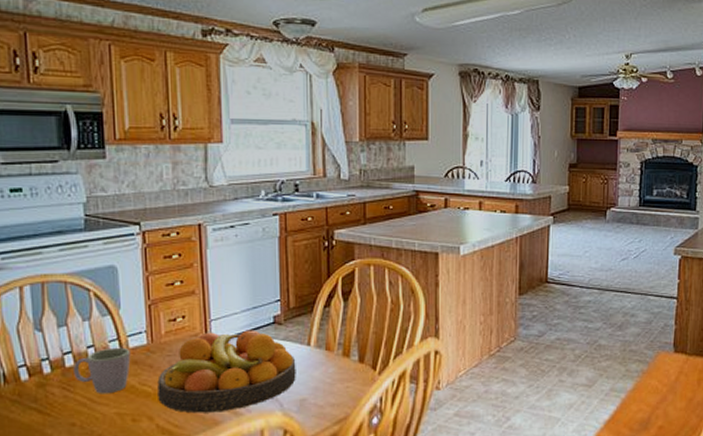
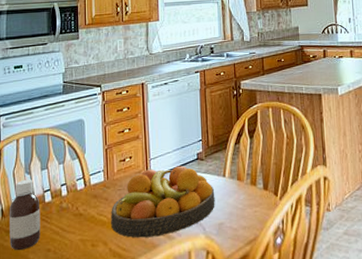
bottle: none [15,337,61,424] -> present [9,179,40,251]
mug: present [74,347,131,394] -> none [51,184,92,224]

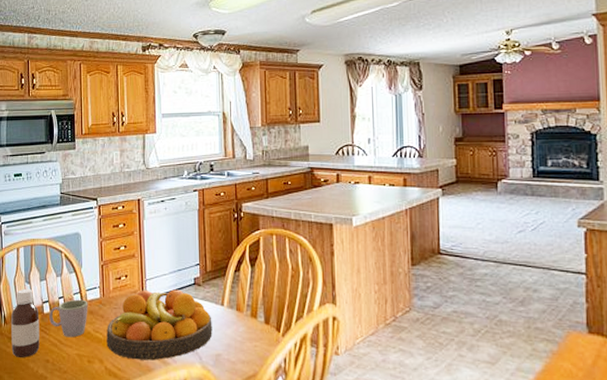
mug: none [51,184,92,224] -> present [49,299,88,338]

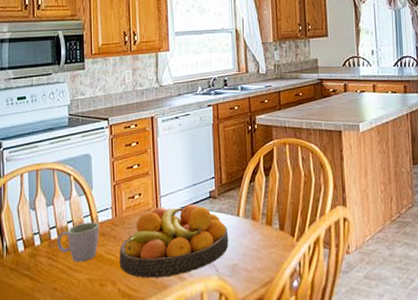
bottle: present [11,288,40,358] -> none [14,215,46,289]

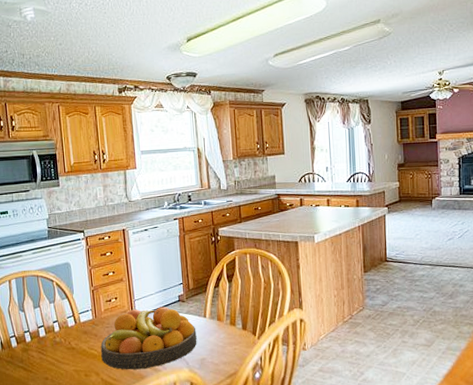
mug: present [57,222,100,263] -> none [45,322,82,356]

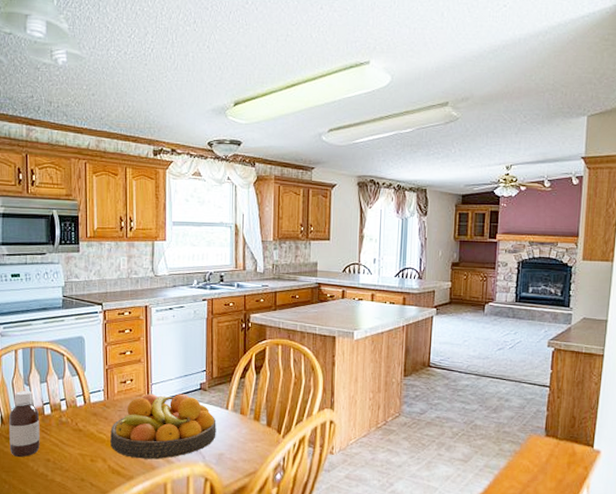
bottle: none [8,316,38,378] -> present [9,390,40,458]

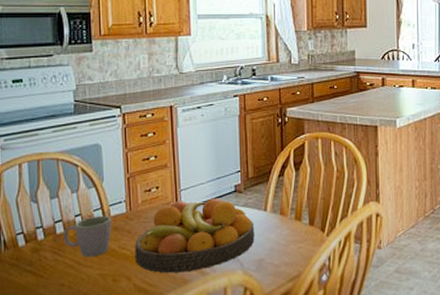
bottle: present [9,390,40,458] -> none [14,208,52,285]
mug: none [50,401,92,438] -> present [63,215,112,258]

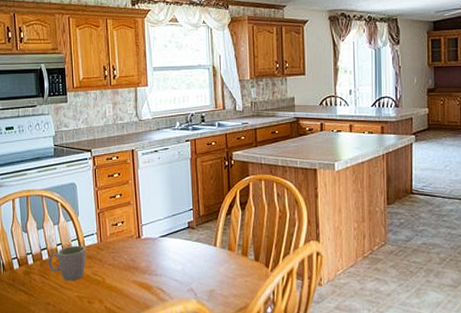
fruit bowl: present [135,198,255,274] -> none [105,233,206,299]

